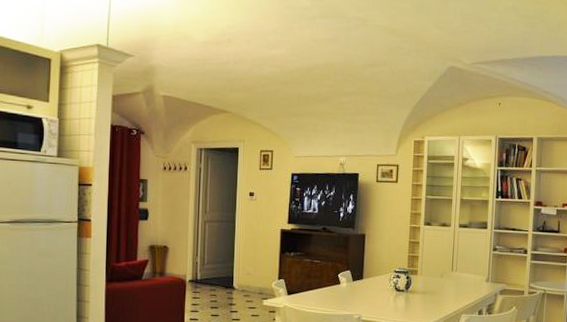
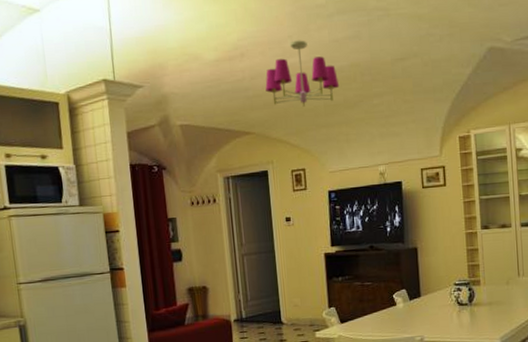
chandelier: none [246,35,314,95] -> present [265,40,340,107]

